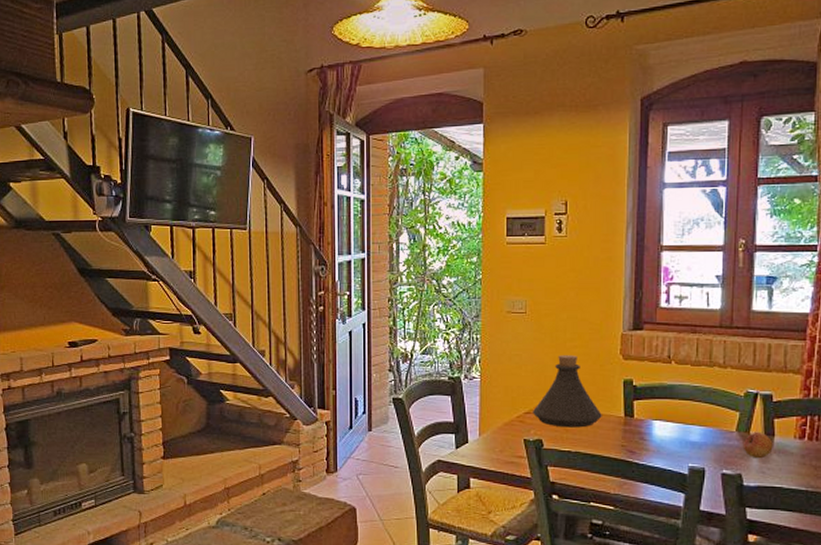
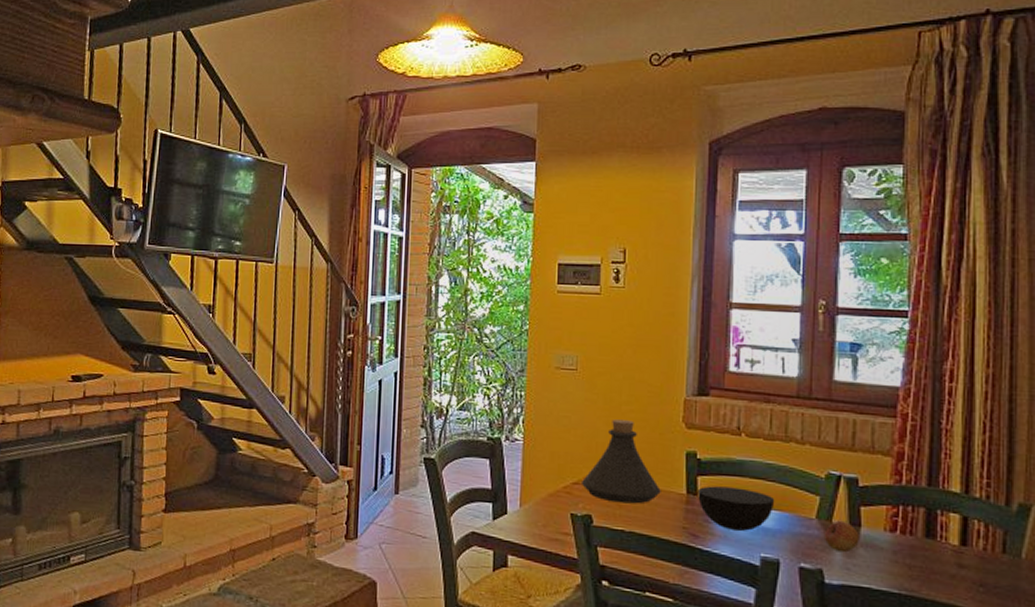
bowl: none [634,408,701,445] -> present [698,486,775,531]

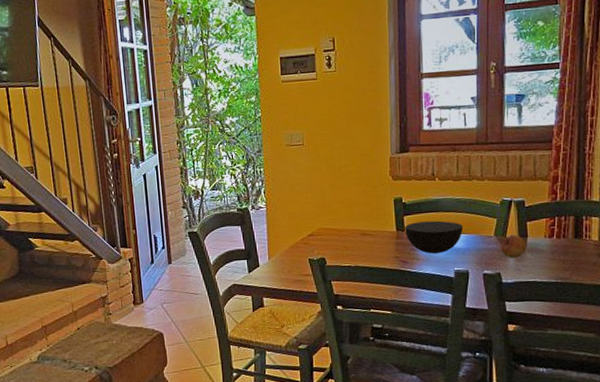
bottle: present [580,419,661,504] -> none [314,180,377,246]

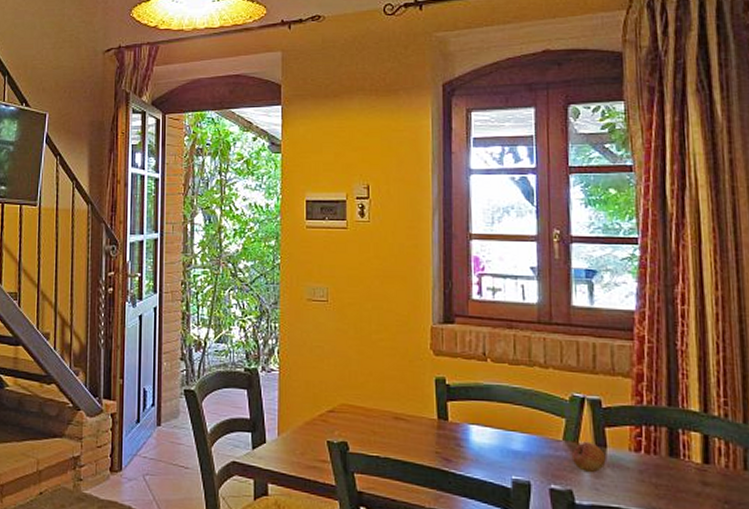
bowl: present [405,220,464,254] -> none [448,411,523,454]

